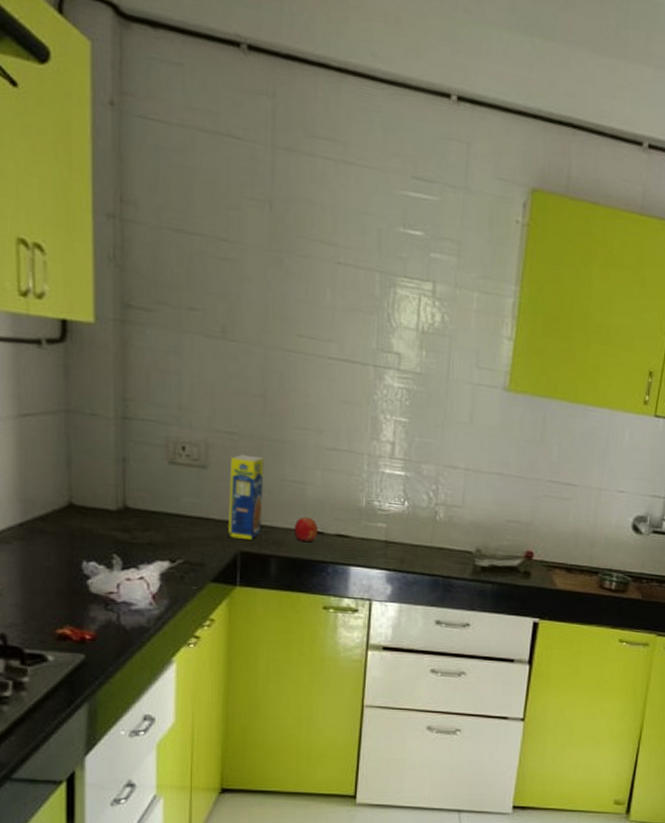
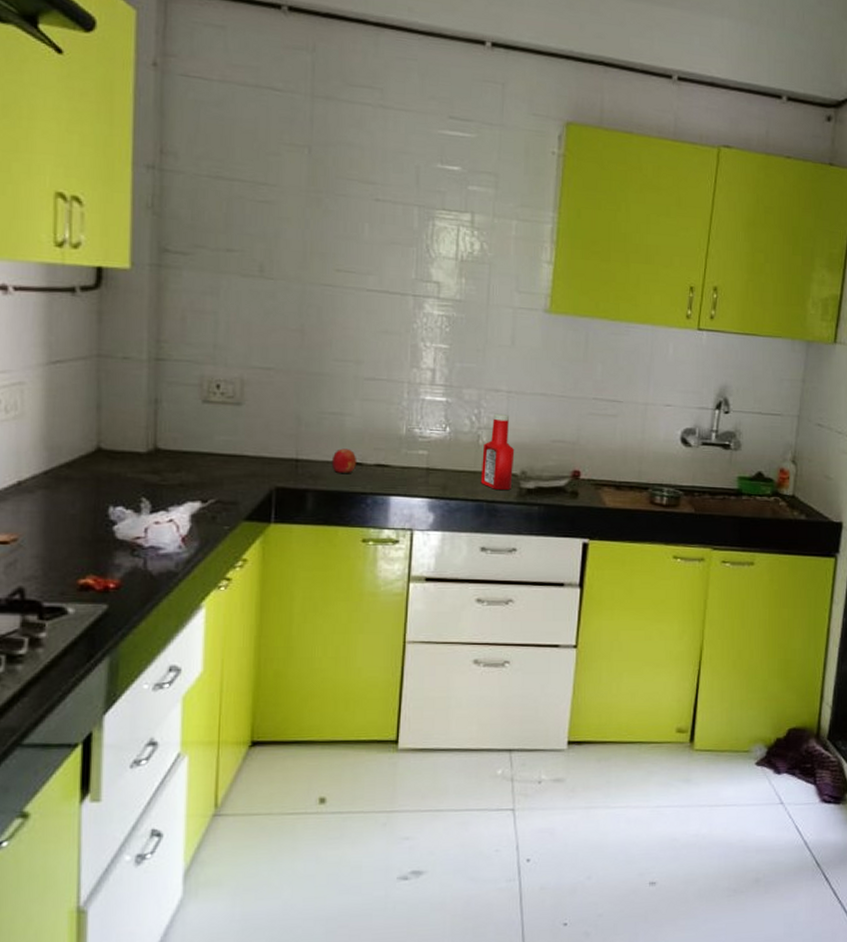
legume: present [228,454,264,540] -> none [263,389,301,474]
ketchup bottle: none [437,490,471,567] -> present [480,413,515,490]

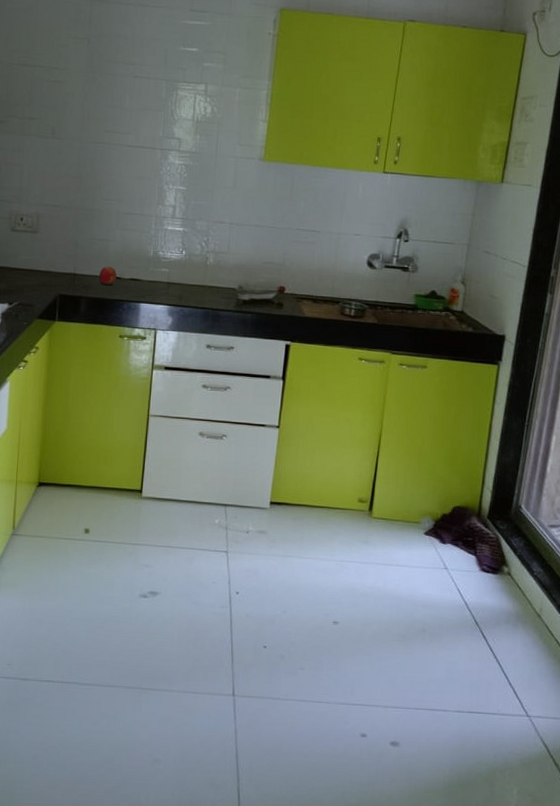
ketchup bottle: present [480,413,515,490] -> none [207,240,234,300]

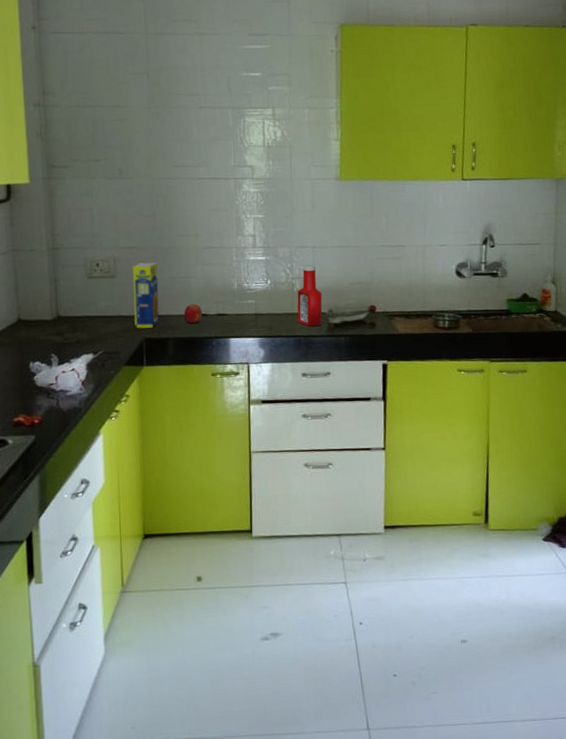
legume: none [51,221,79,285] -> present [133,262,159,329]
ketchup bottle: none [207,240,234,300] -> present [297,265,323,326]

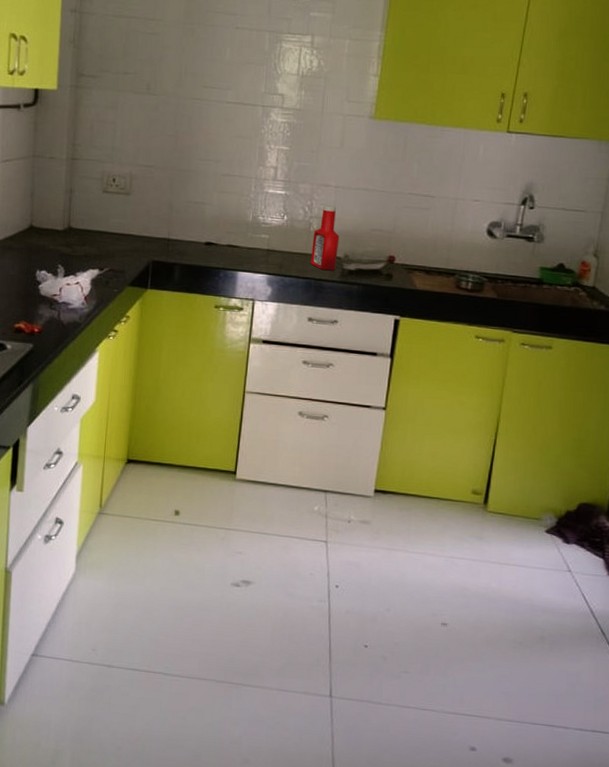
legume: present [133,262,159,329] -> none [144,182,174,251]
fruit: present [184,304,203,323] -> none [194,231,214,251]

